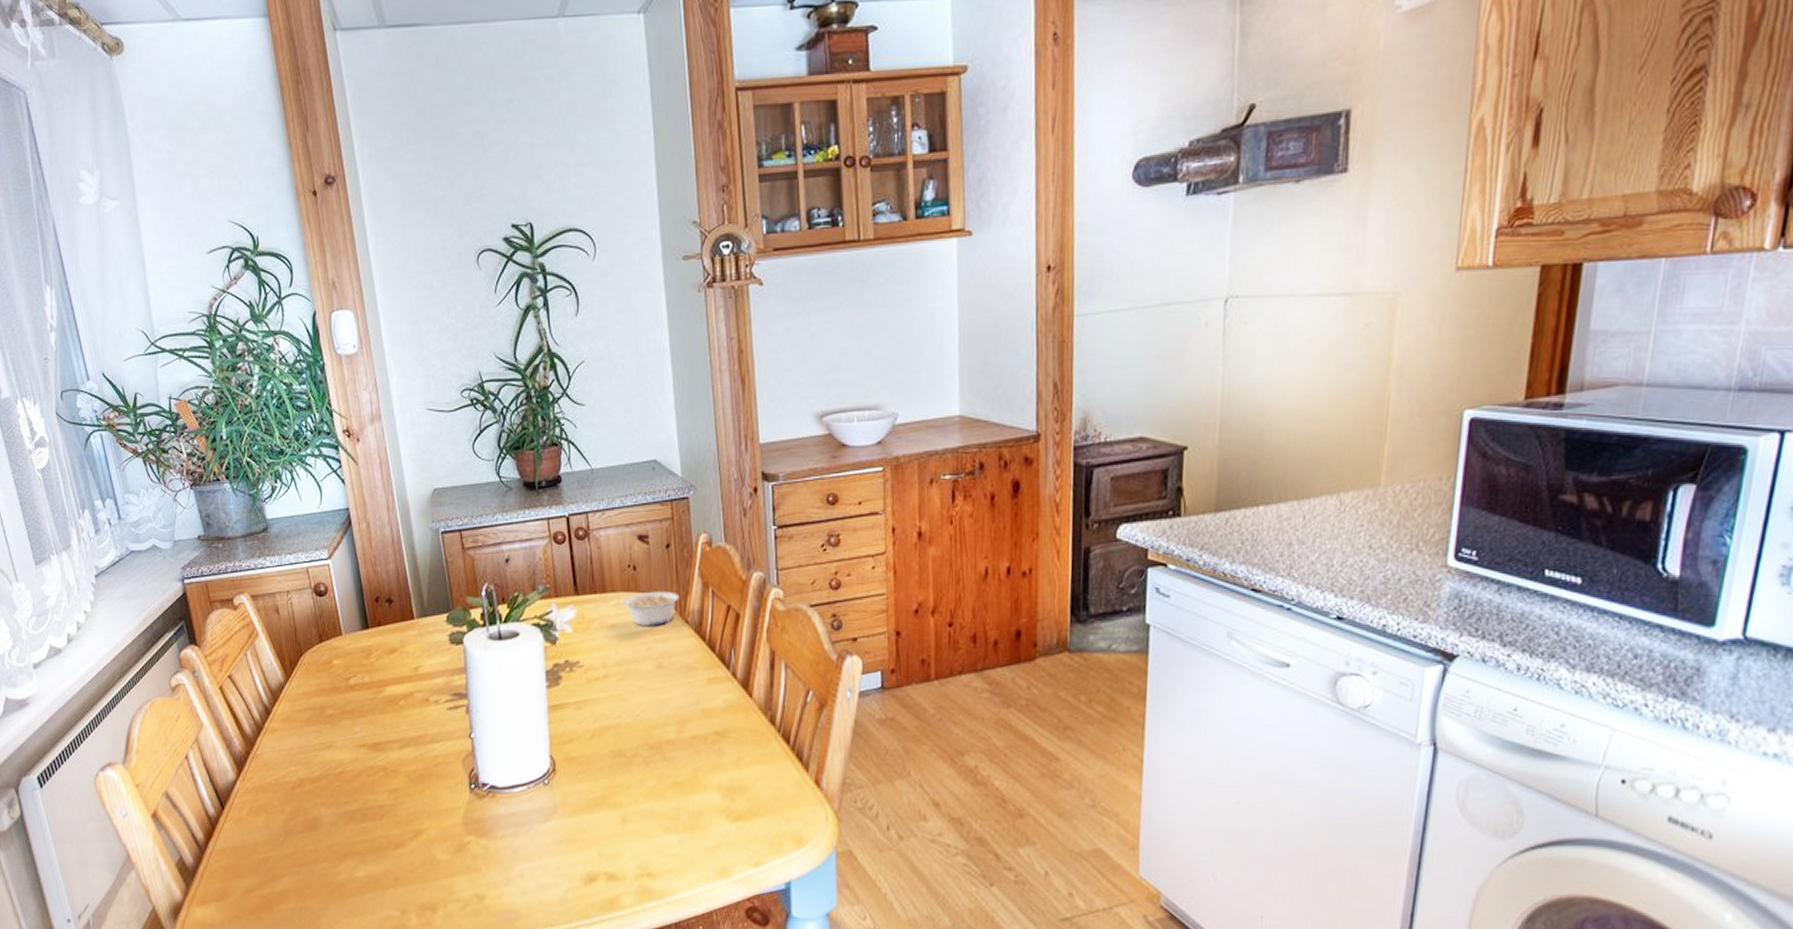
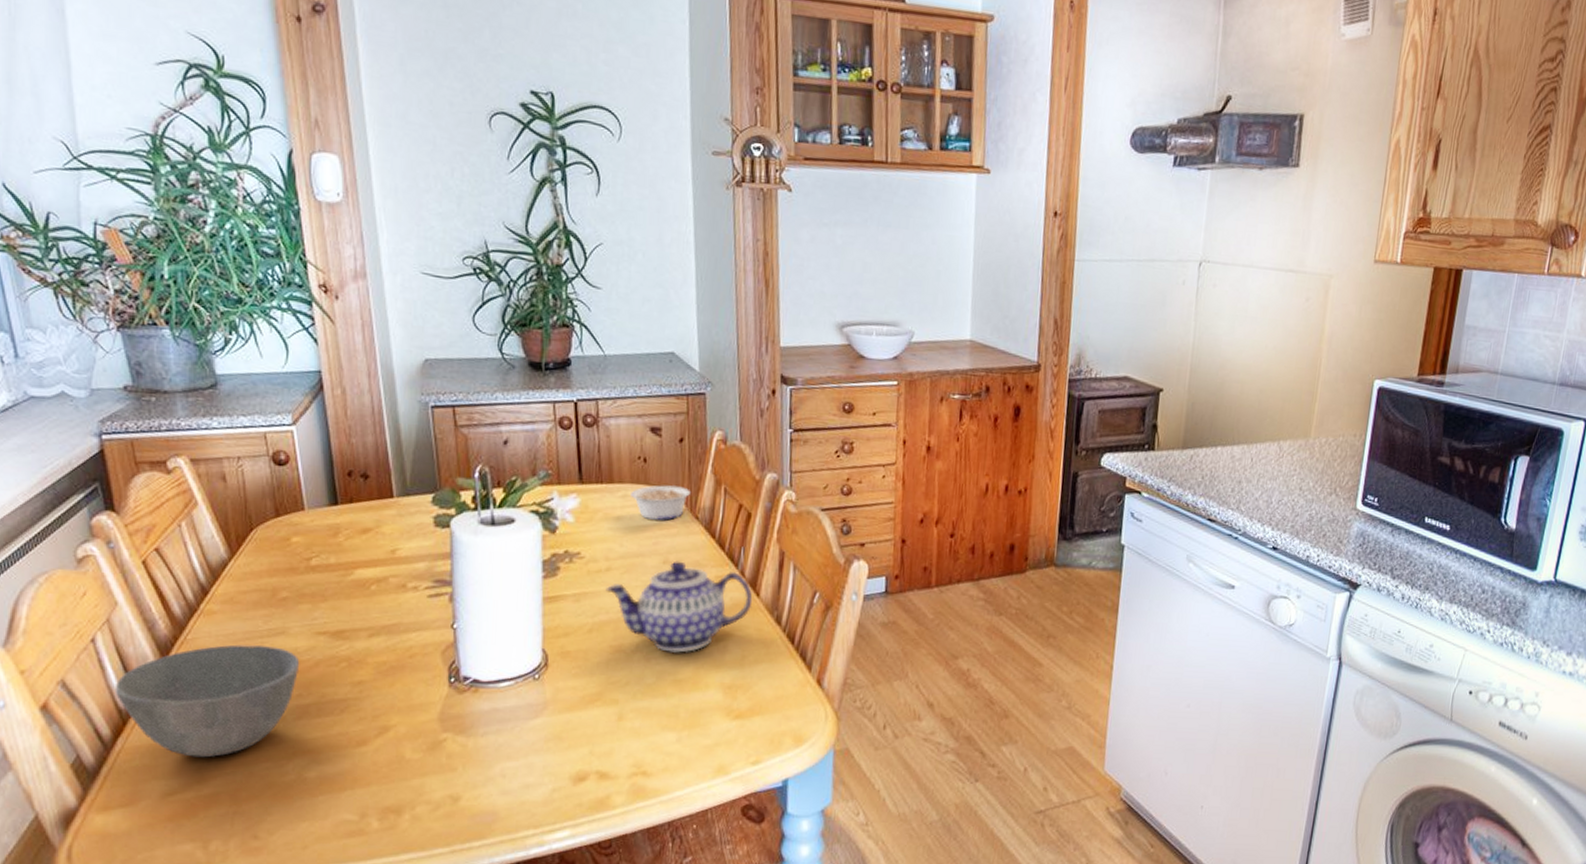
bowl: none [205,758,346,859] -> present [116,644,300,758]
teapot: none [604,665,746,756] -> present [605,561,753,653]

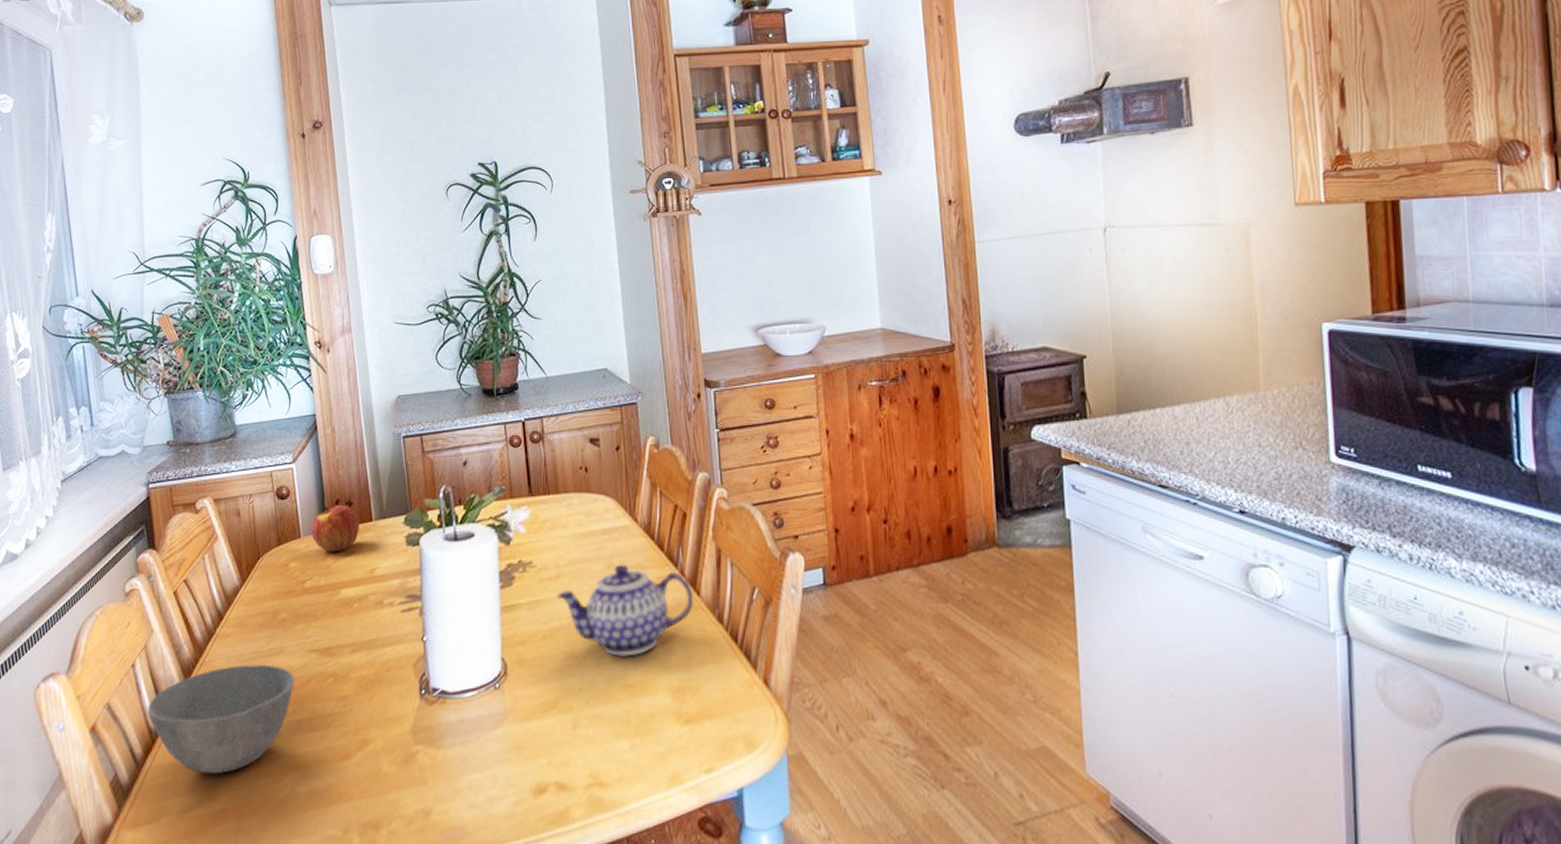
apple: none [317,476,378,529] -> present [311,504,360,552]
legume: present [631,485,690,521] -> none [575,492,628,526]

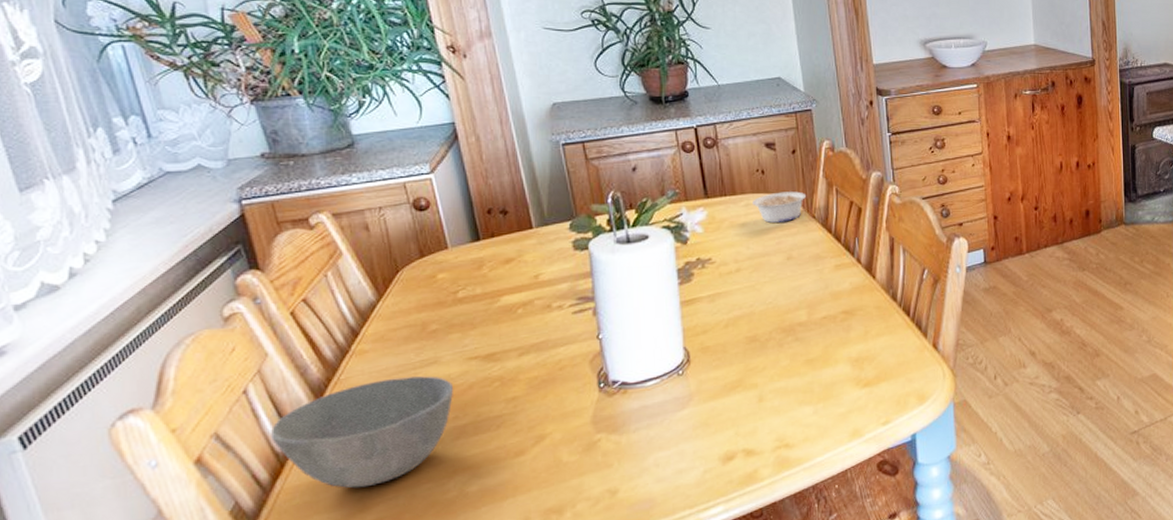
apple: present [311,504,360,552] -> none [460,213,518,261]
teapot: present [556,564,694,657] -> none [737,256,870,336]
legume: none [575,492,628,526] -> present [752,191,806,223]

